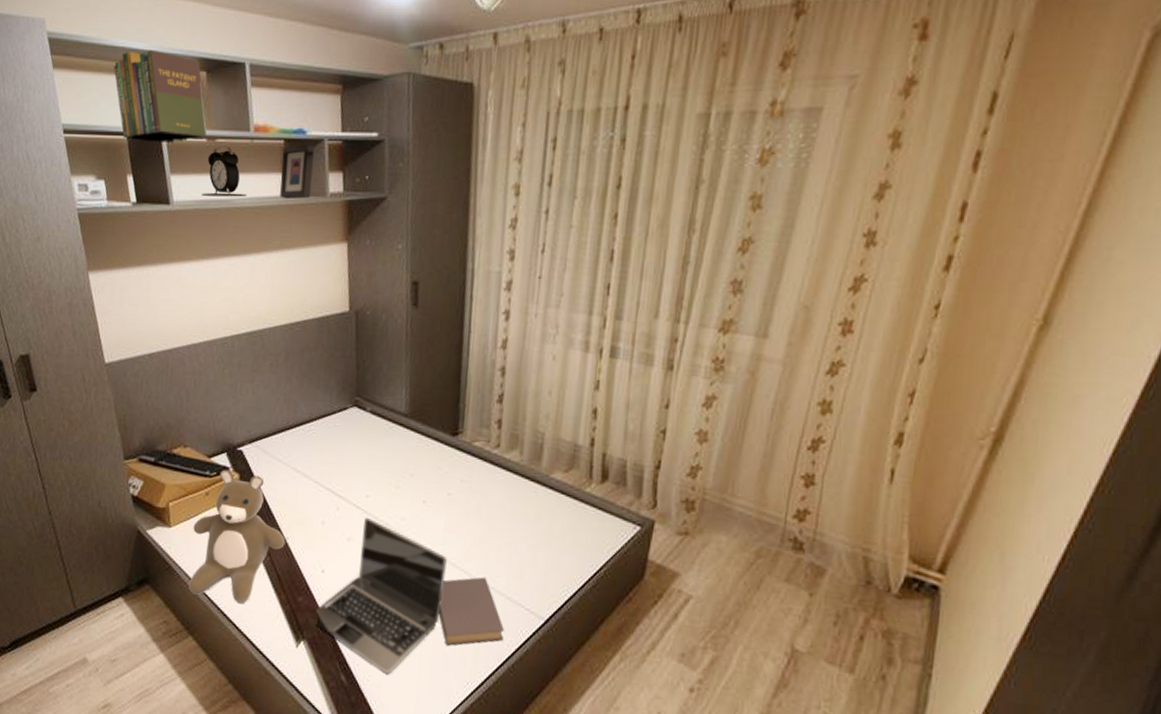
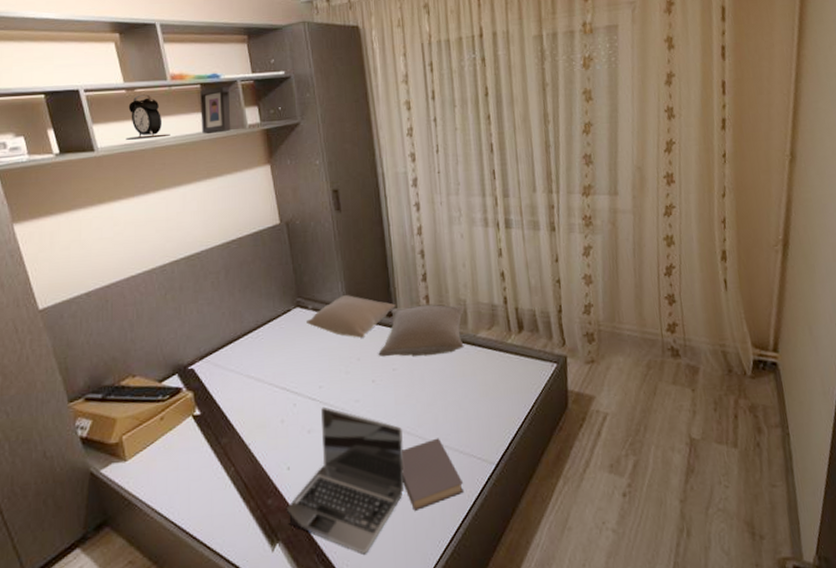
books: present [114,49,207,143] -> none [25,18,126,98]
teddy bear: present [188,469,286,604] -> none [151,390,248,525]
pillow: none [362,401,463,453] -> present [306,294,396,338]
pillow: none [434,427,542,489] -> present [378,304,465,357]

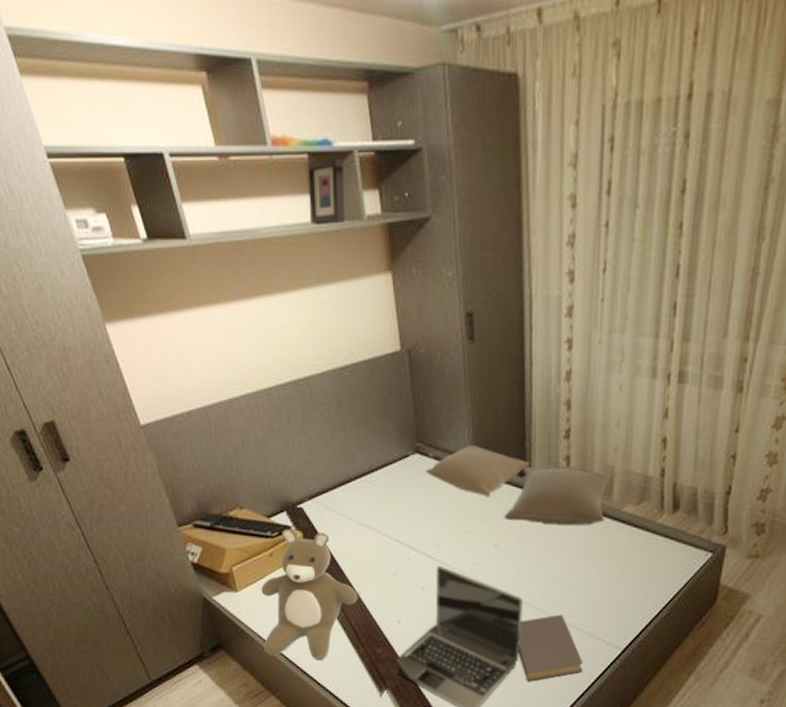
alarm clock: present [126,94,170,140] -> none [221,164,273,226]
teddy bear: none [151,390,248,525] -> present [261,528,358,661]

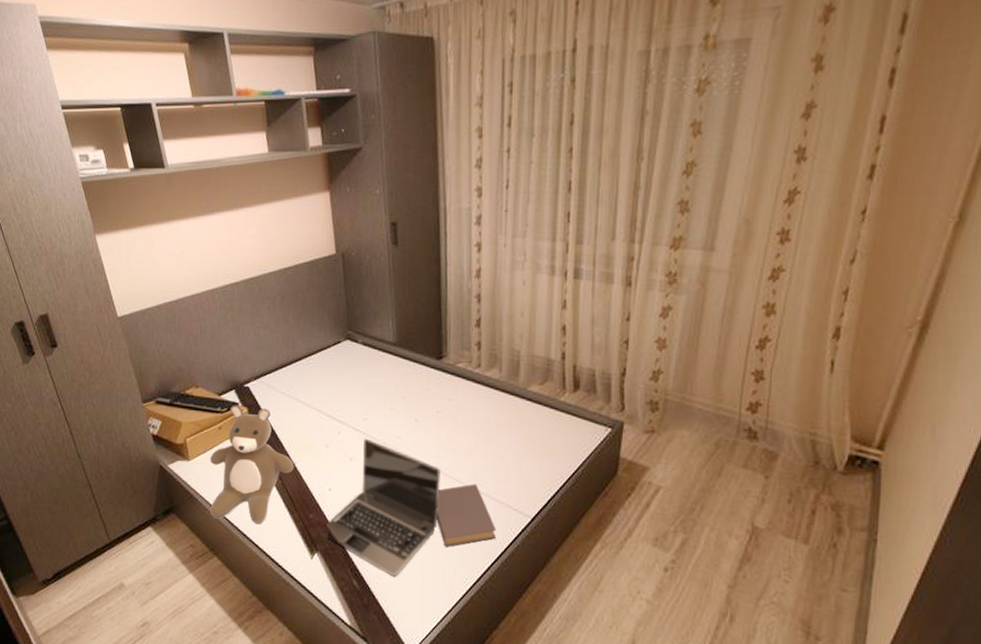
picture frame: present [308,158,346,226] -> none [264,104,293,156]
pillow: present [426,444,530,496] -> none [355,332,446,377]
pillow: present [504,466,612,526] -> none [423,351,518,404]

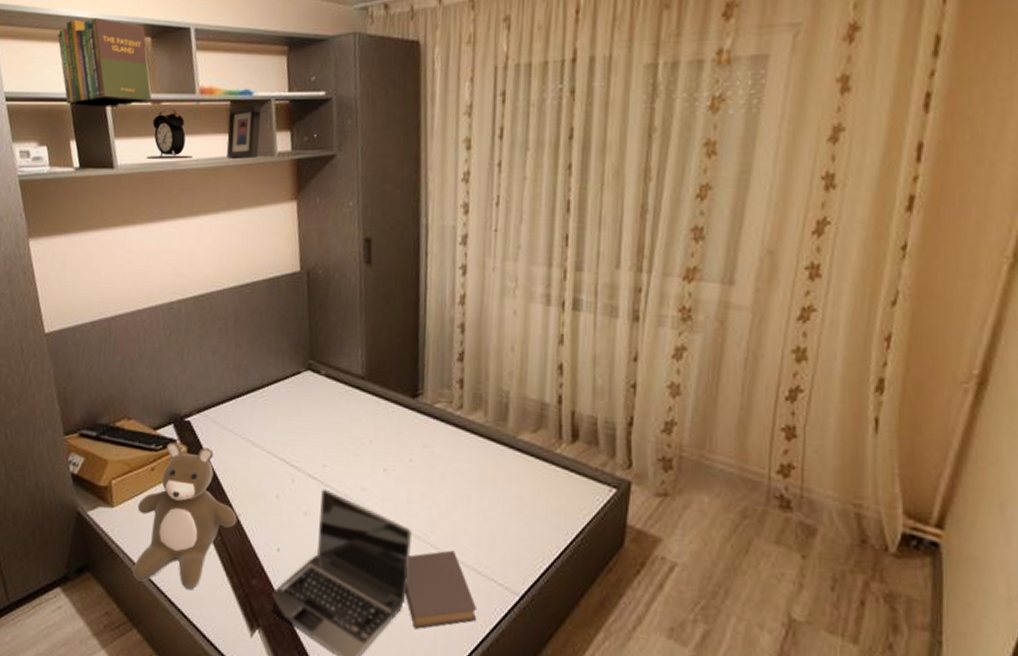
books: none [103,26,194,112] -> present [58,17,152,107]
alarm clock: none [193,110,235,158] -> present [146,109,193,159]
picture frame: none [264,104,293,156] -> present [226,105,261,160]

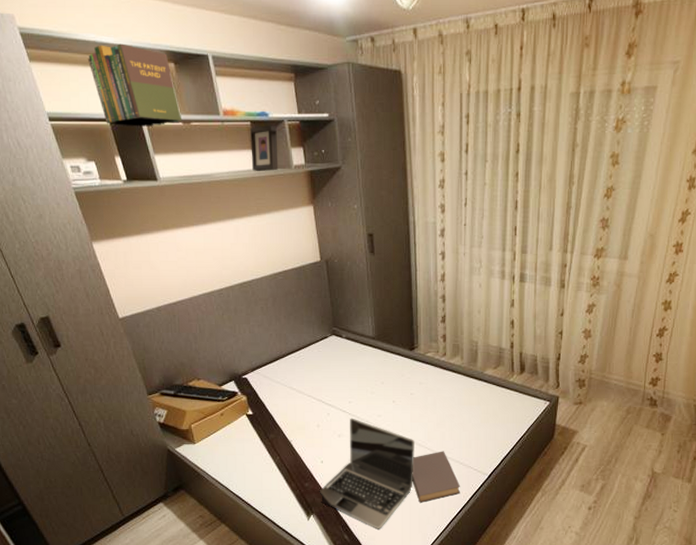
teddy bear: present [132,442,237,590] -> none [214,394,290,495]
alarm clock: present [146,109,193,159] -> none [184,128,224,172]

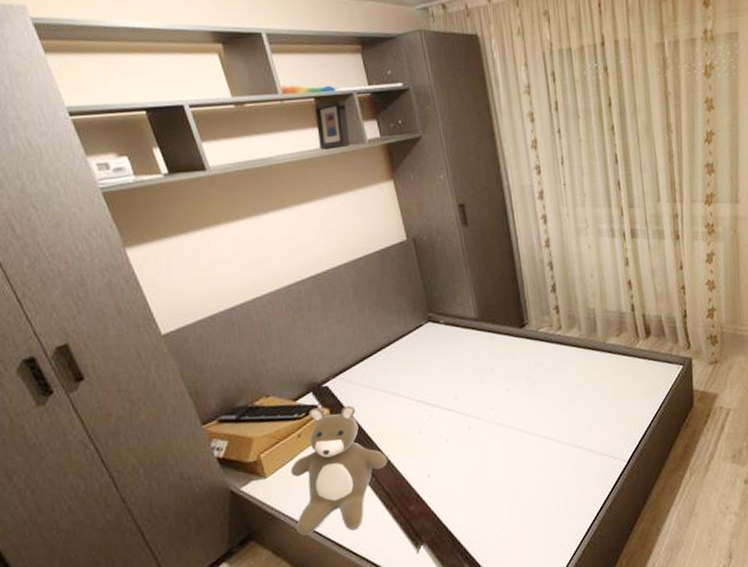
books: present [88,43,183,127] -> none [118,27,234,114]
teddy bear: none [214,394,290,495] -> present [290,405,388,536]
laptop: present [319,418,414,529] -> none [428,416,541,550]
book: present [412,451,461,503] -> none [537,440,598,508]

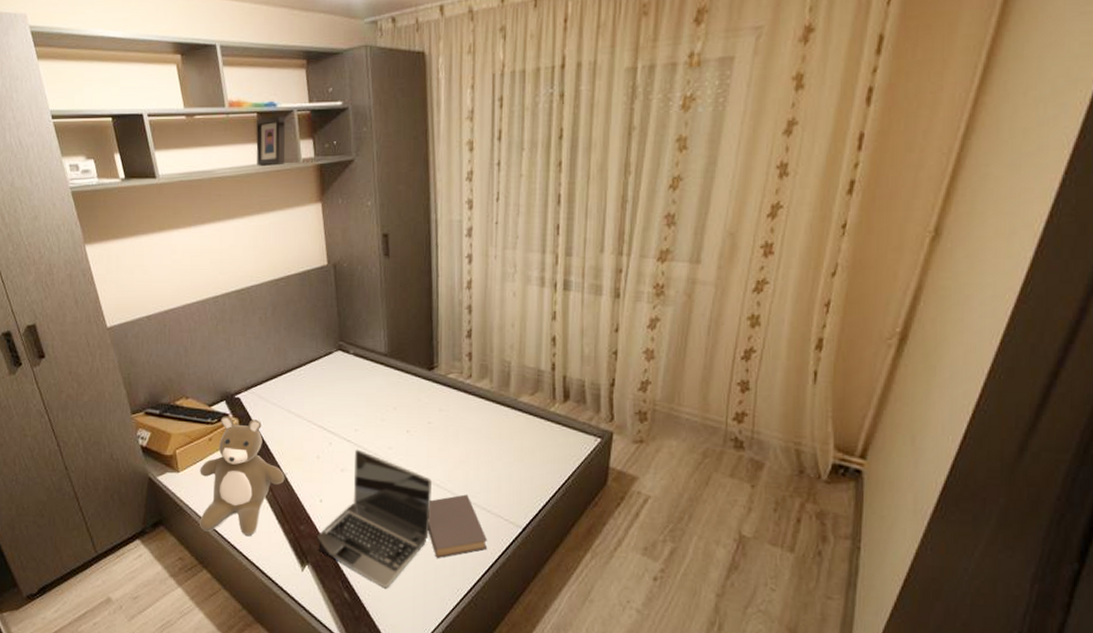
laptop: none [428,416,541,550] -> present [316,449,432,588]
book: none [537,440,598,508] -> present [428,494,488,558]

